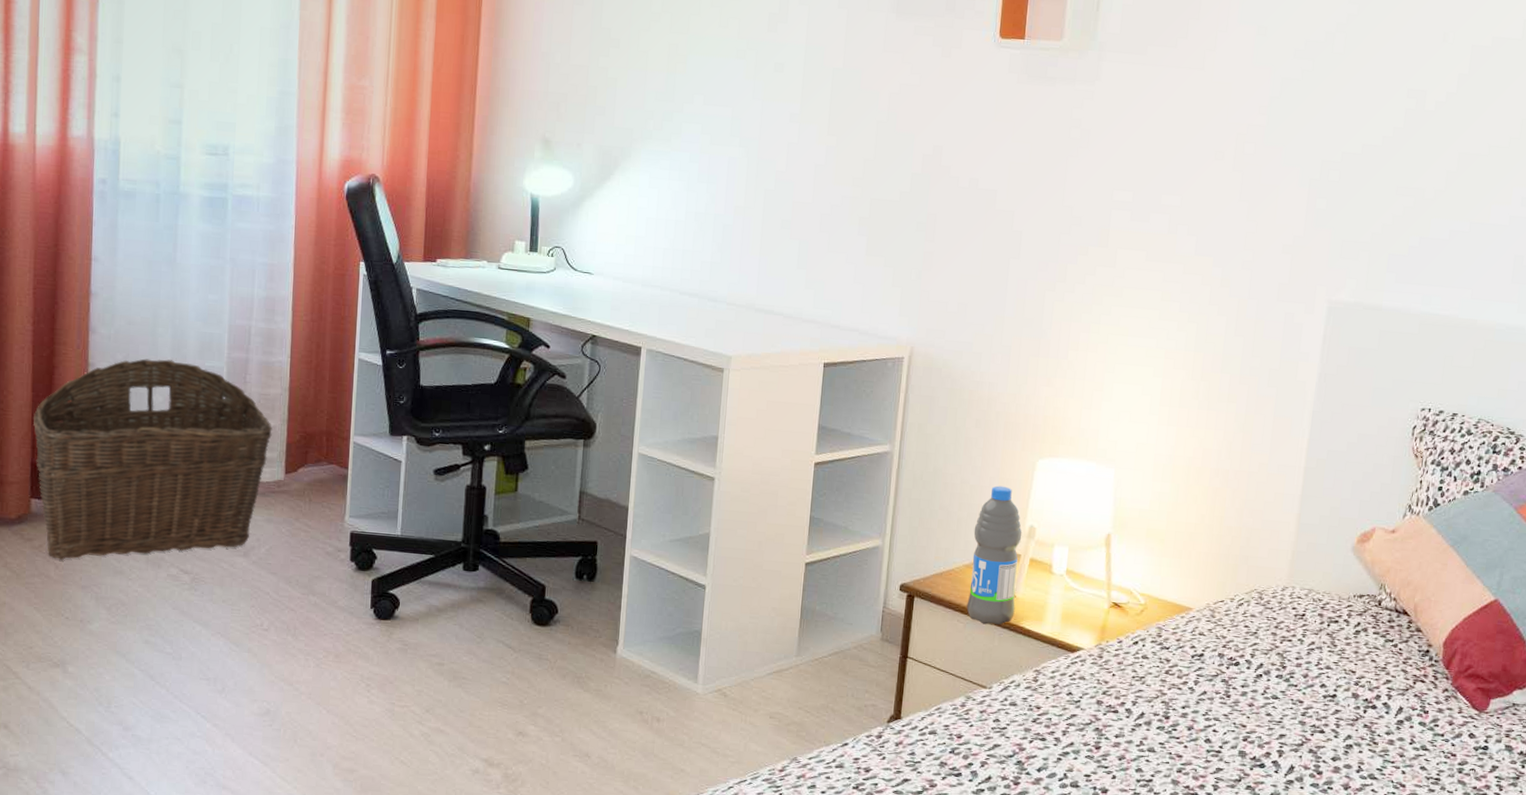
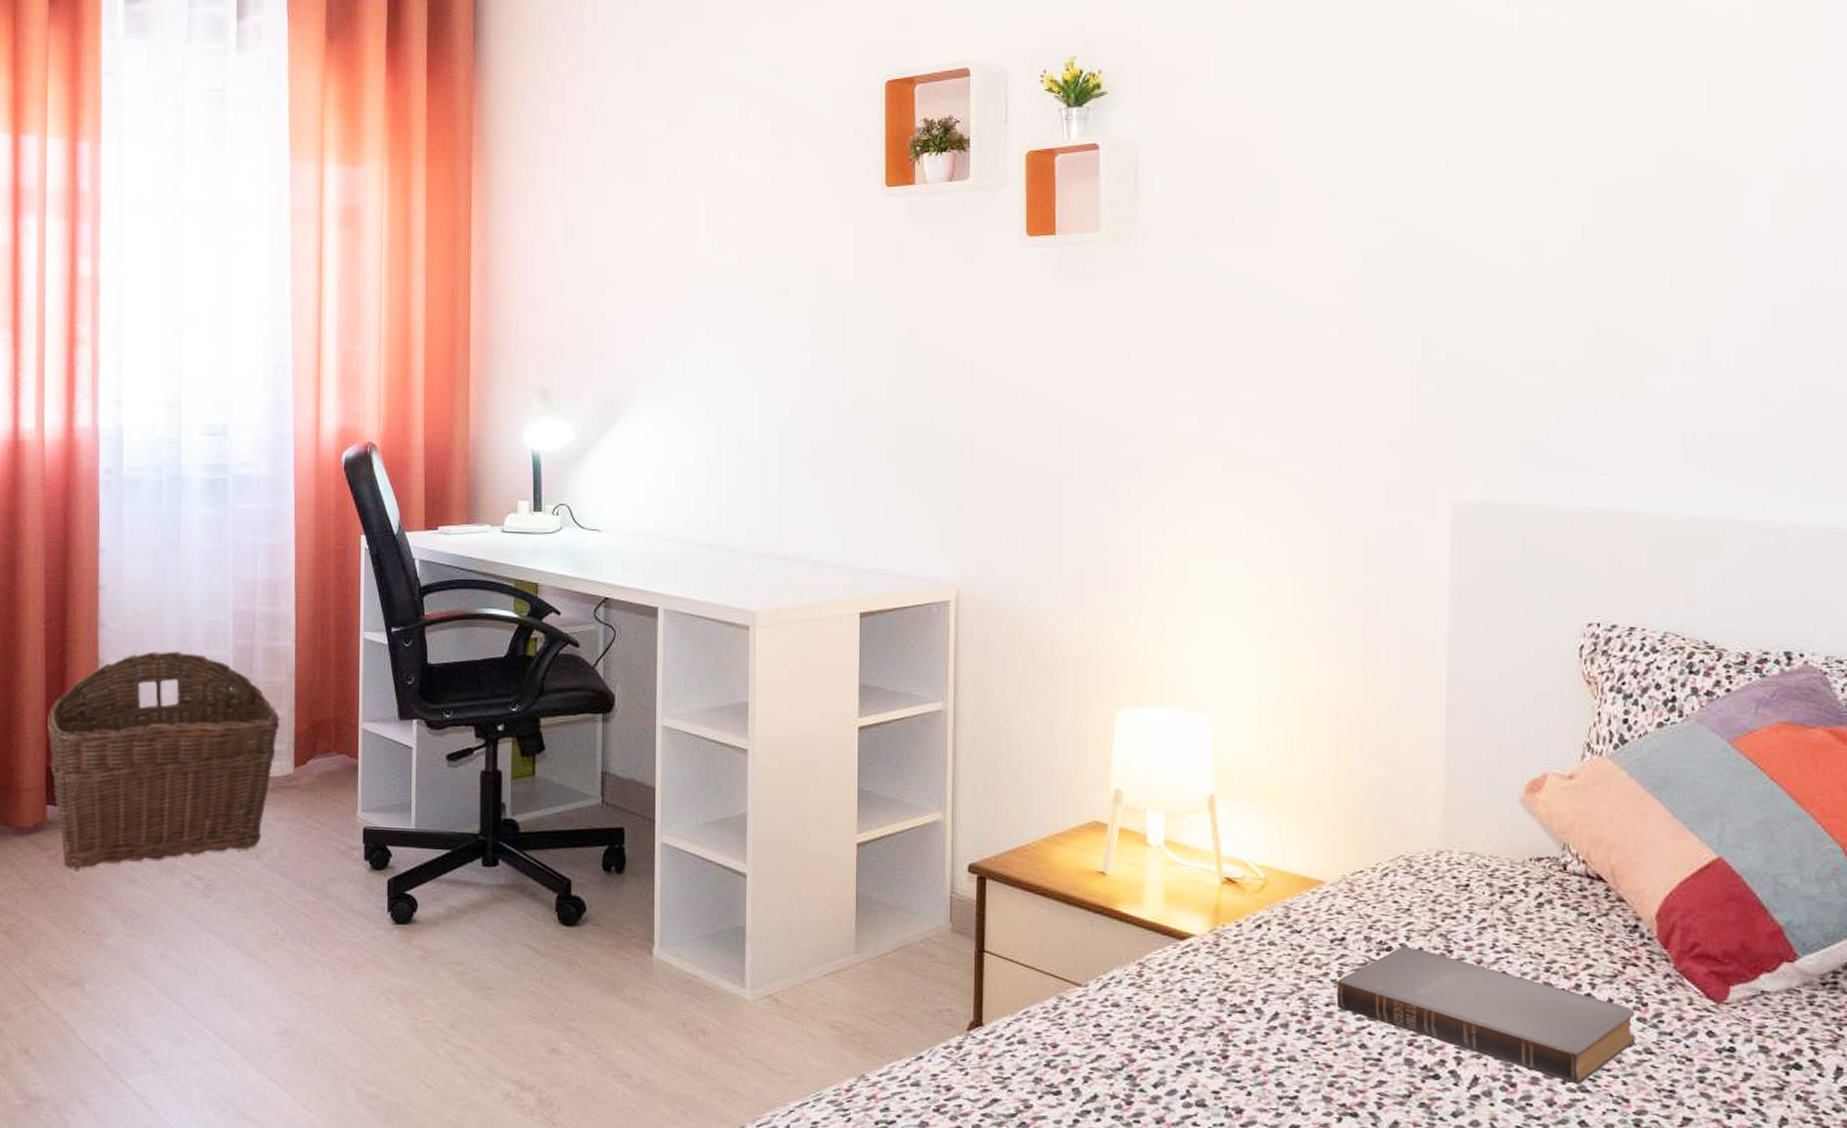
water bottle: present [966,485,1023,626] -> none [1049,743,1107,910]
book: none [1191,662,1418,773] -> present [1336,947,1635,1085]

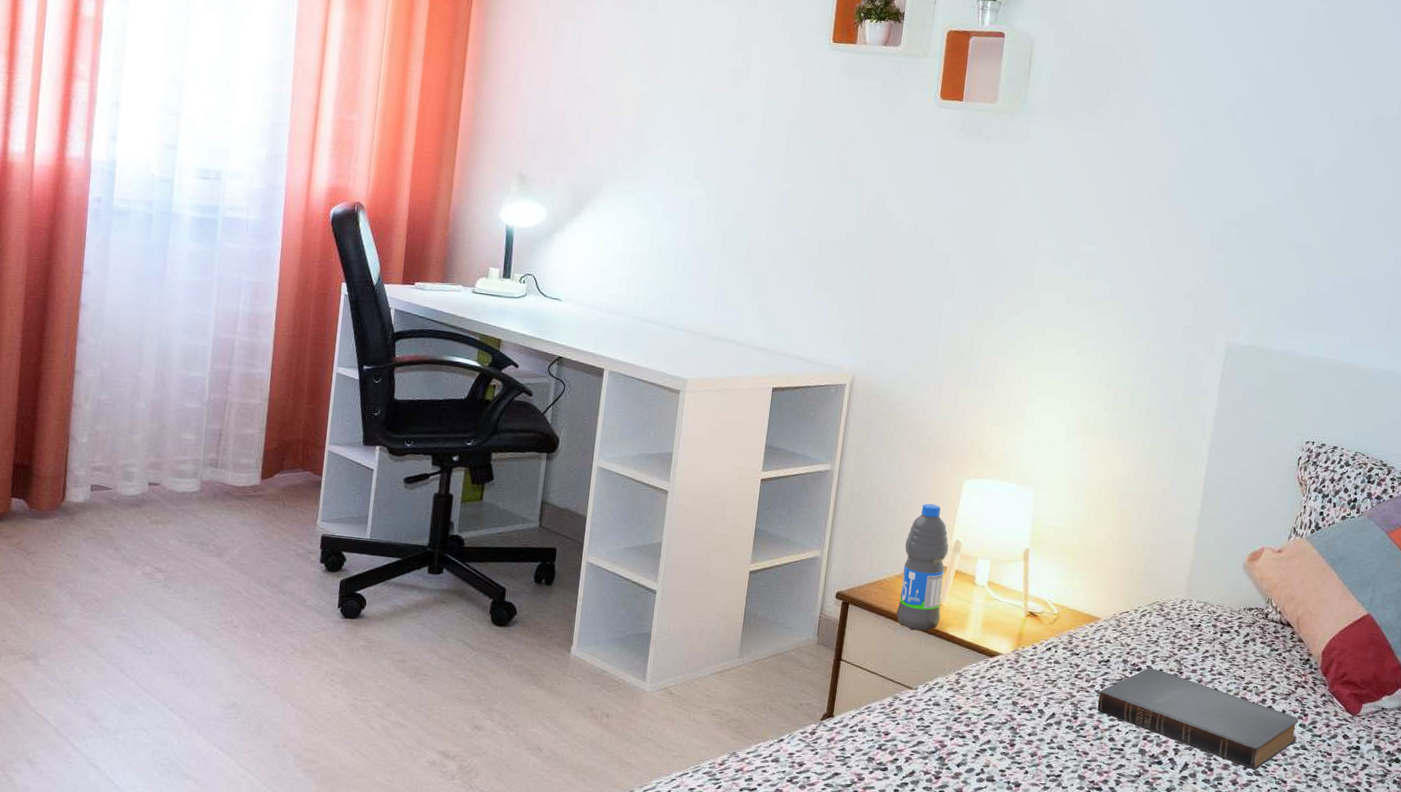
wicker basket: present [48,651,280,869] -> none [18,367,251,557]
water bottle: none [1049,743,1107,910] -> present [896,503,949,632]

